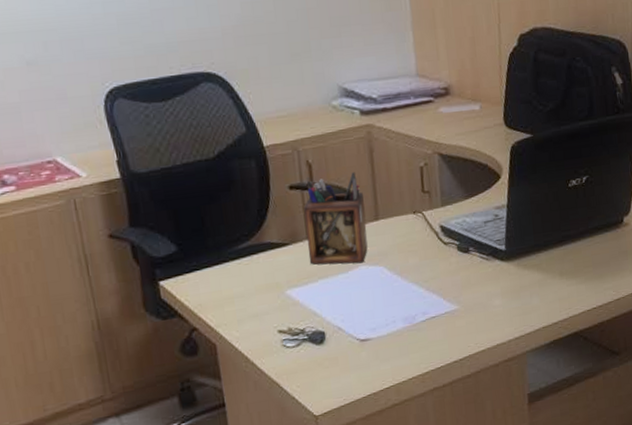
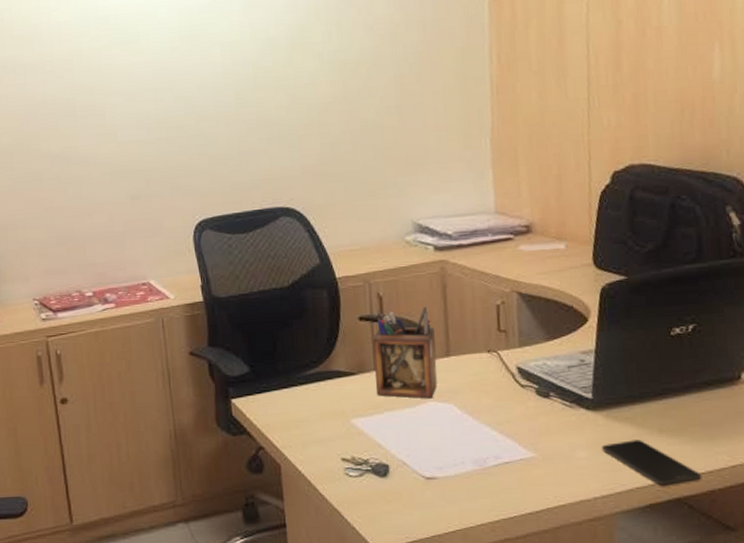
smartphone: none [513,284,594,324] -> present [601,440,702,487]

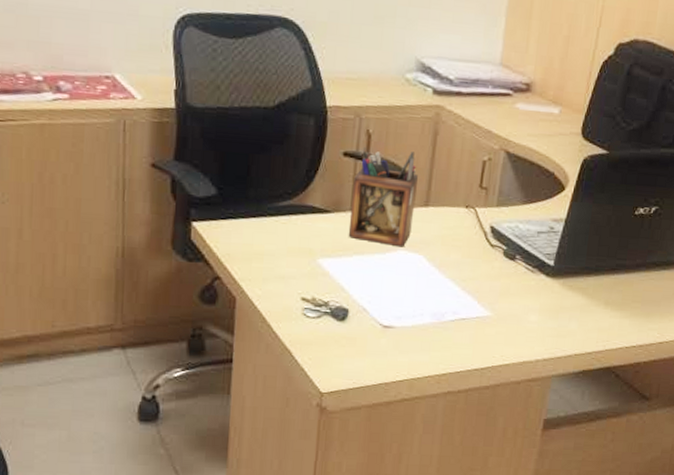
smartphone: present [601,440,702,487] -> none [551,309,633,356]

